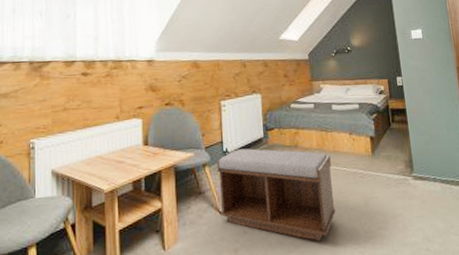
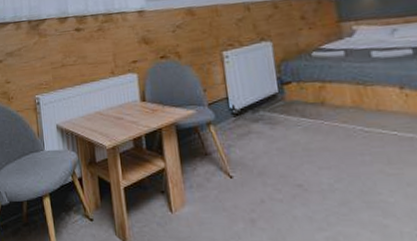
bench: present [216,148,337,242] -> none [222,105,386,222]

